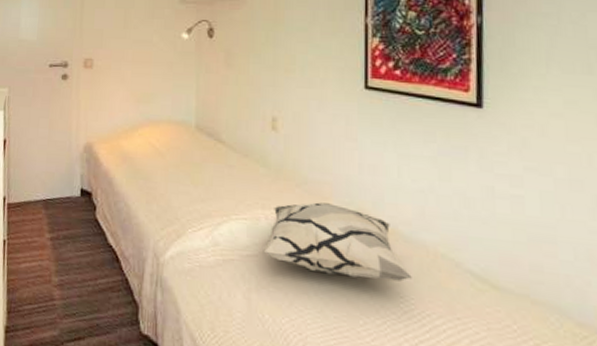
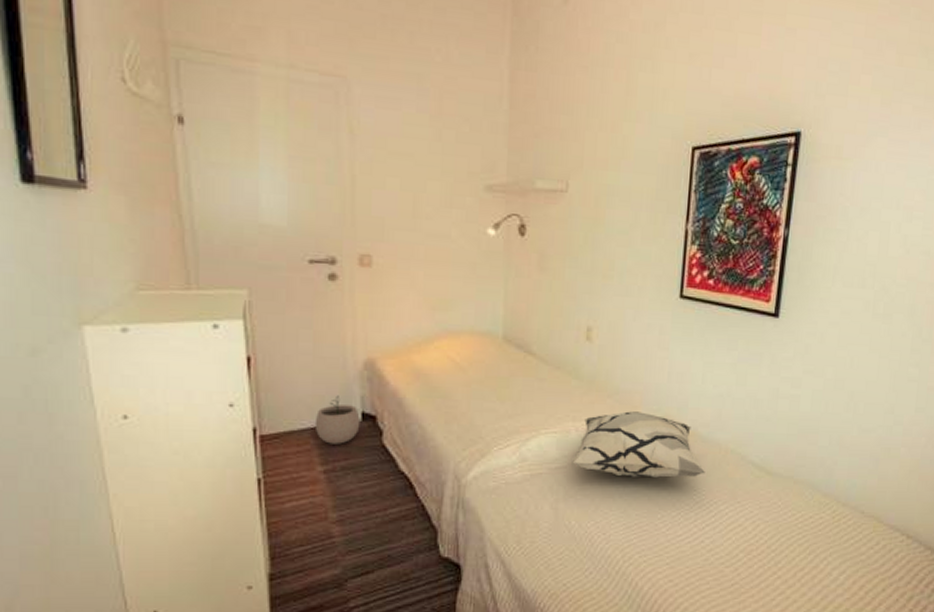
plant pot: none [46,173,80,216] -> present [314,395,360,444]

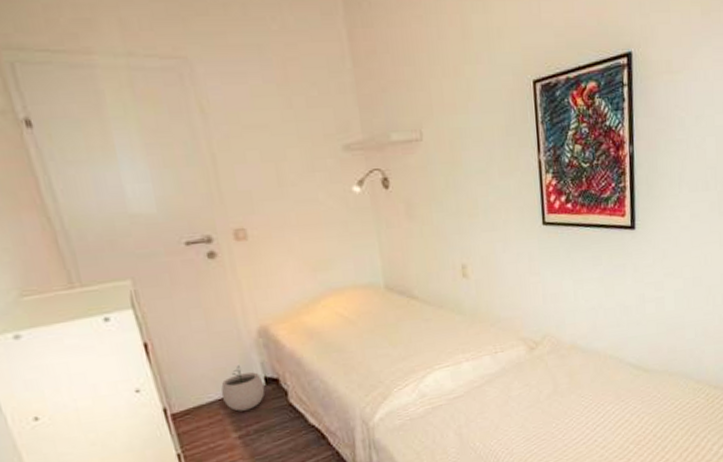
decorative pillow: present [572,411,705,478] -> none [467,334,589,396]

